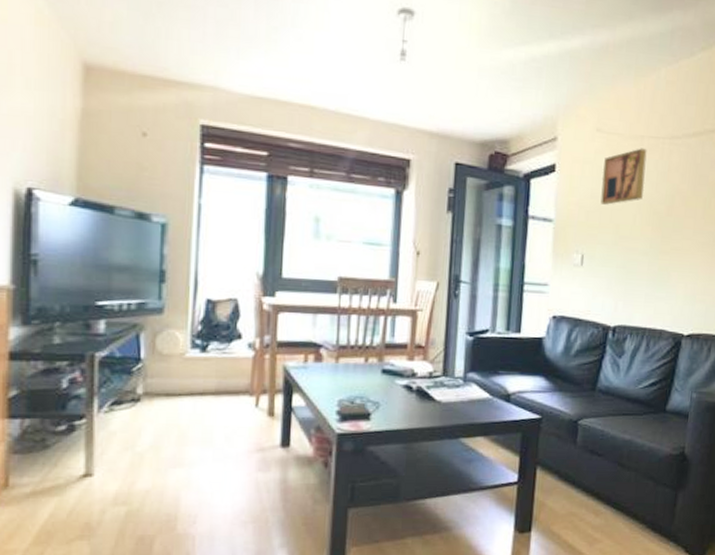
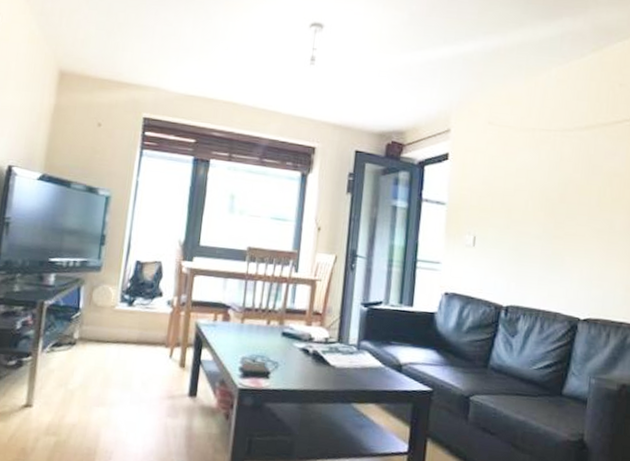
wall art: present [600,148,647,205] -> none [492,139,539,191]

